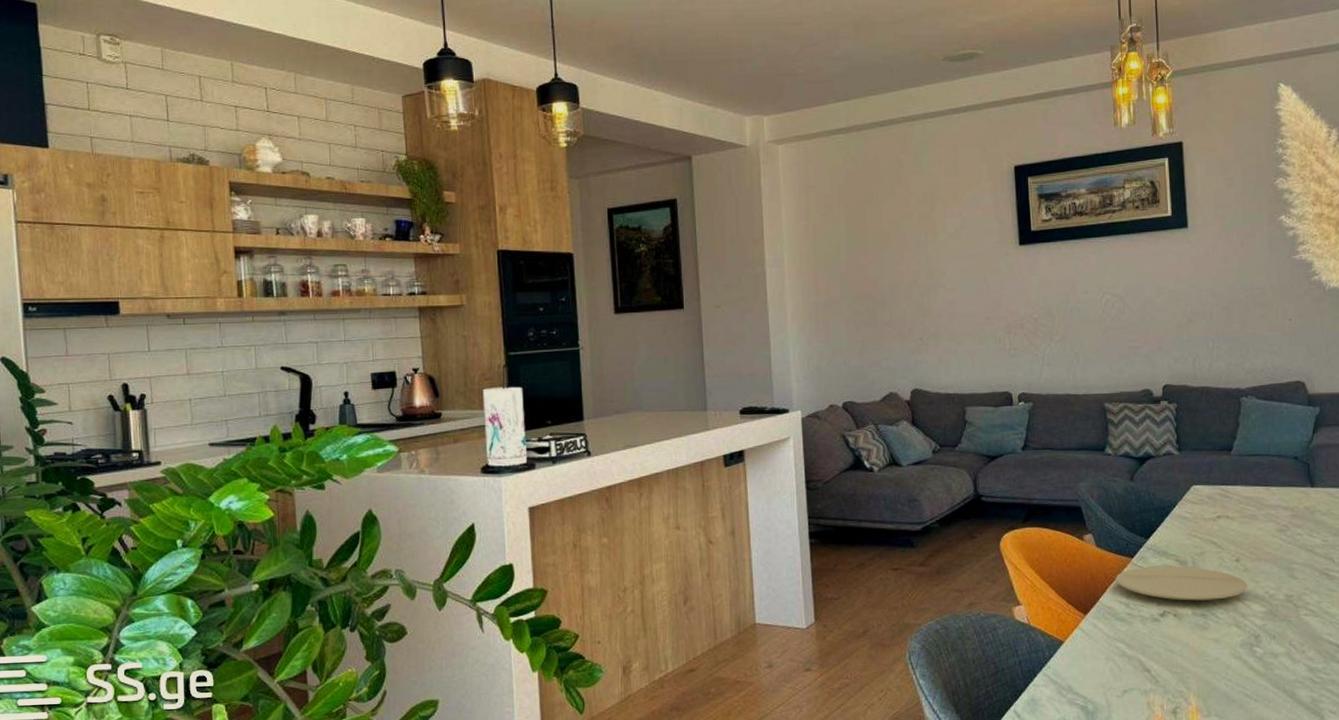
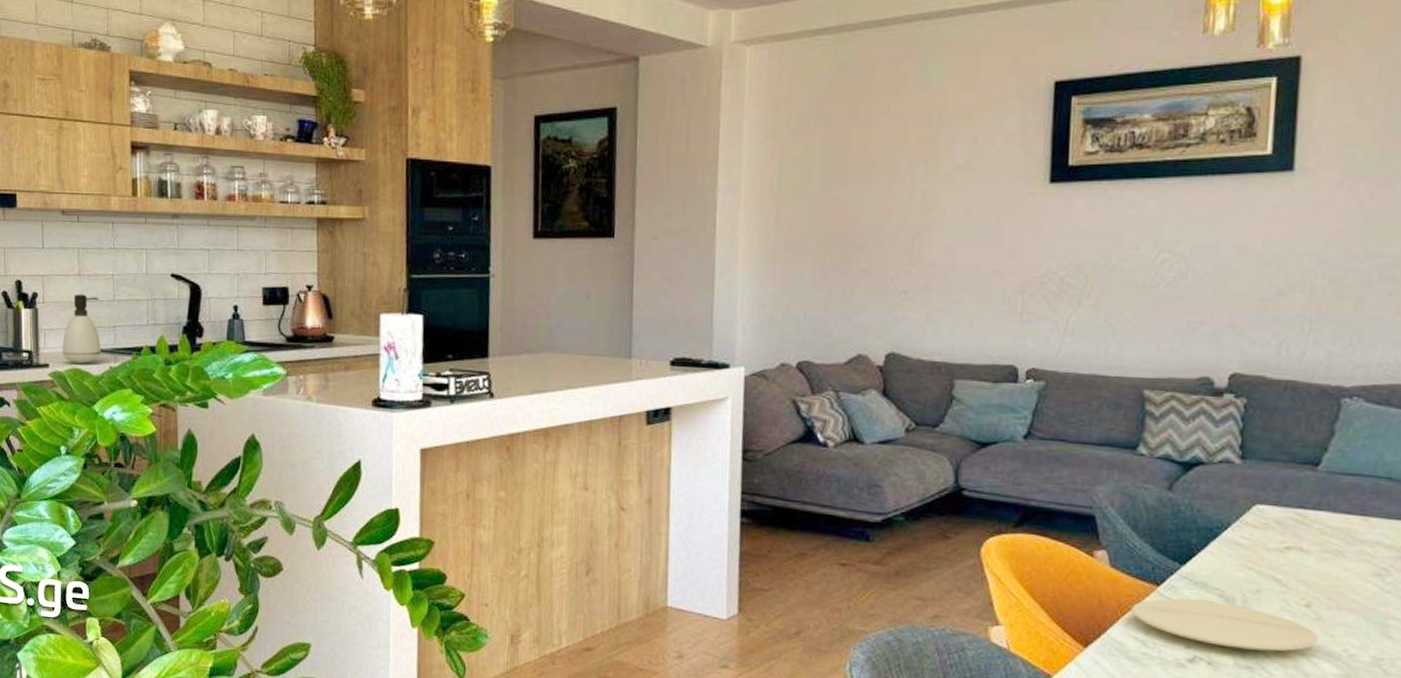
soap dispenser: none [174,392,215,459] -> present [62,294,102,364]

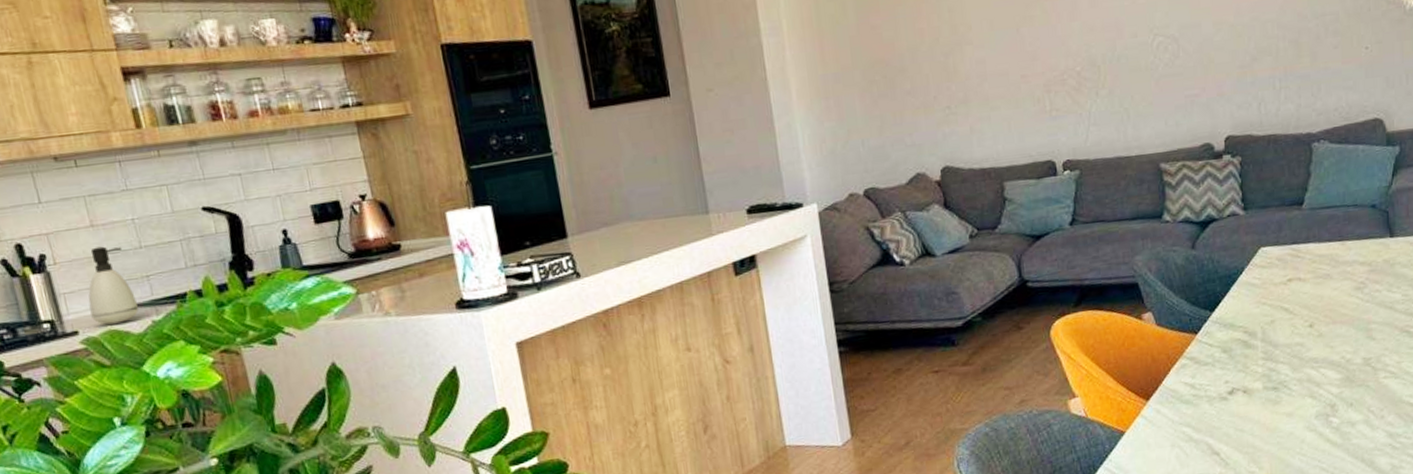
plate: present [1131,598,1320,652] -> none [1179,337,1323,376]

